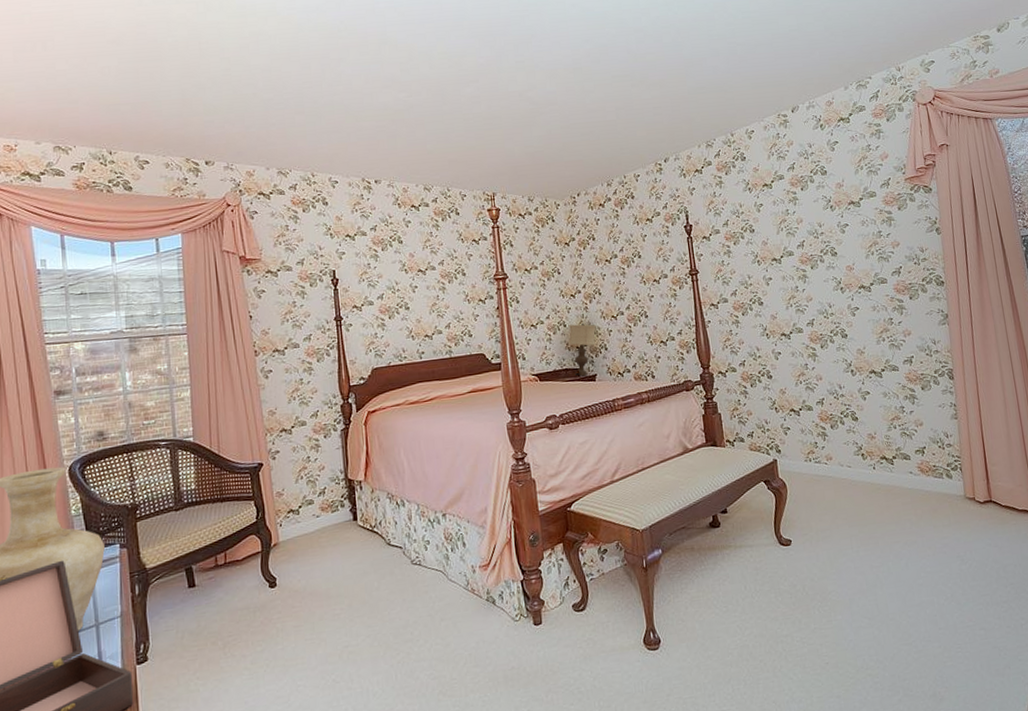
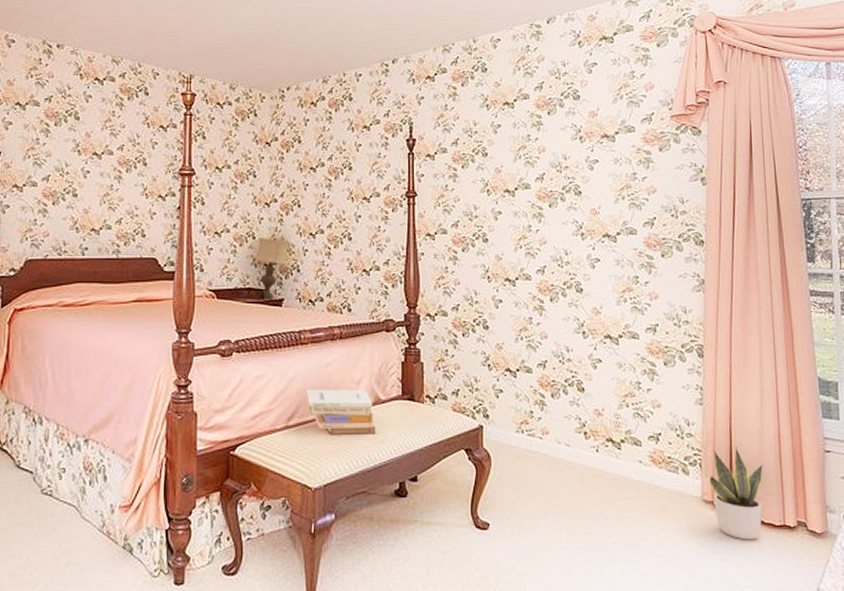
books: none [624,442,688,485] -> present [306,389,376,436]
potted plant: none [969,450,1016,527] -> present [709,446,764,540]

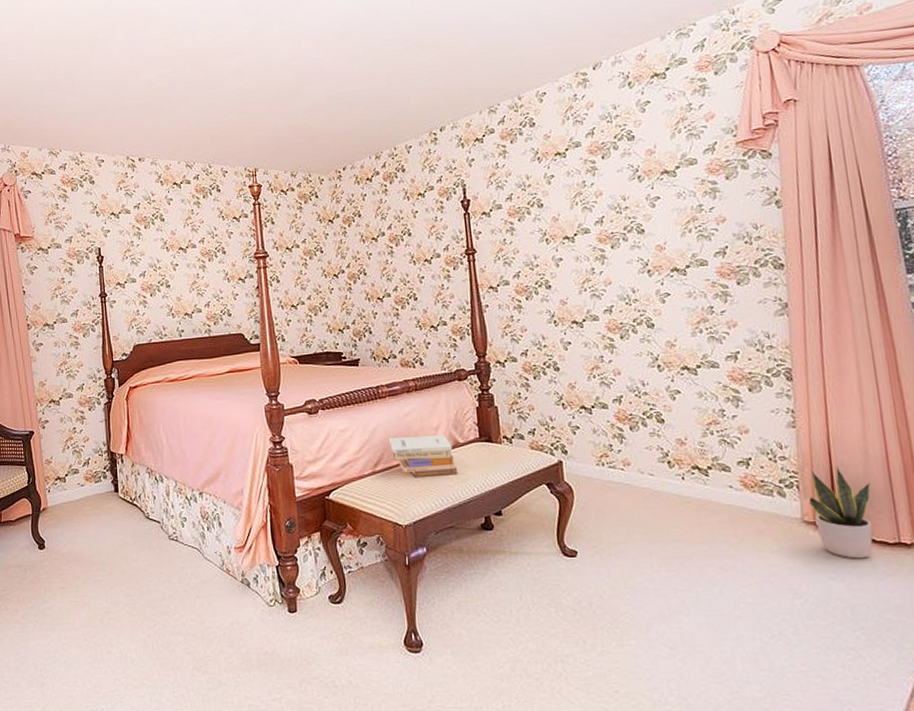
table lamp: present [254,238,291,299] -> none [329,305,361,361]

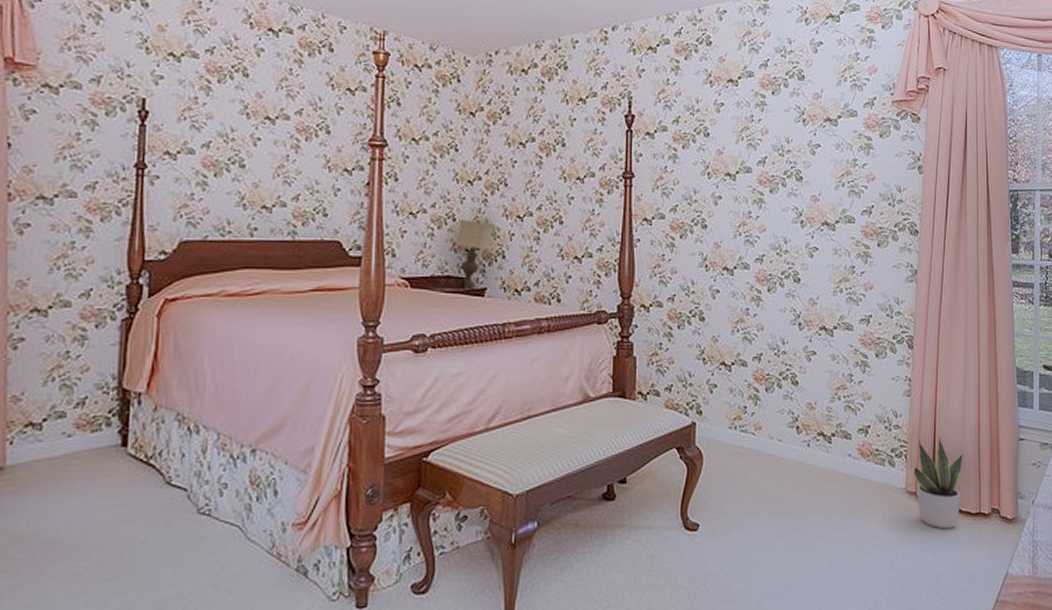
table lamp: none [329,305,361,361] -> present [454,219,496,289]
books: present [388,434,458,478] -> none [509,386,584,438]

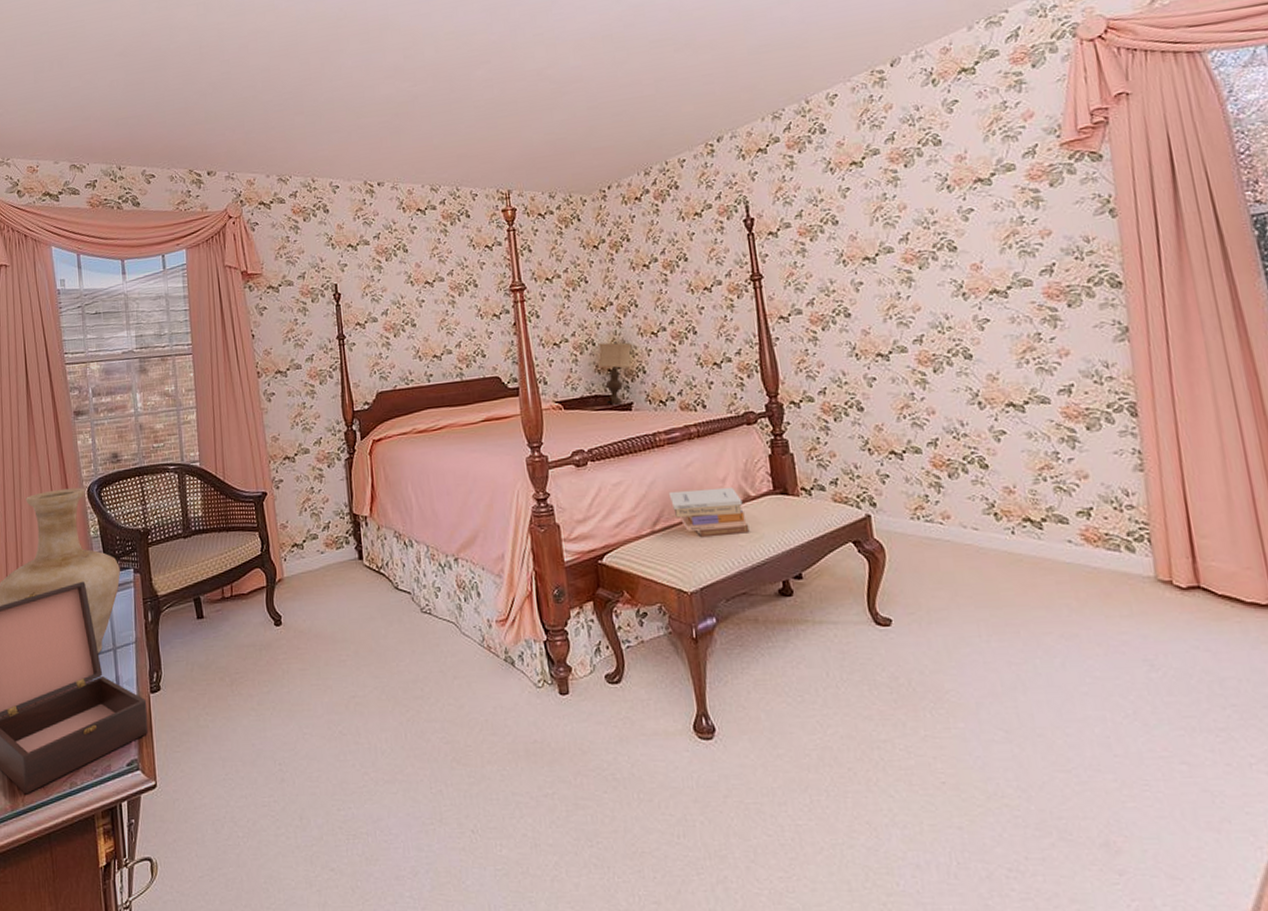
books: none [509,386,584,438] -> present [668,487,750,538]
potted plant: present [913,437,964,529] -> none [1162,516,1242,624]

